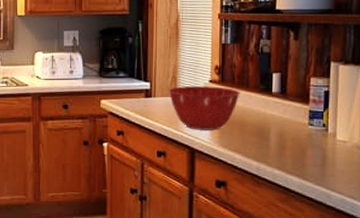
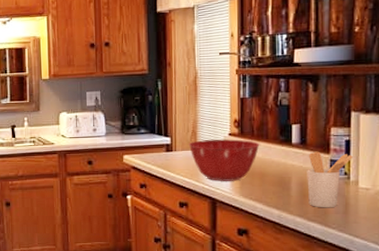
utensil holder: none [286,101,331,161] -> present [307,151,353,208]

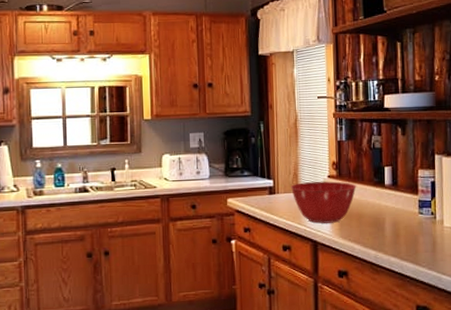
utensil holder: present [307,151,353,208] -> none [399,192,438,247]

